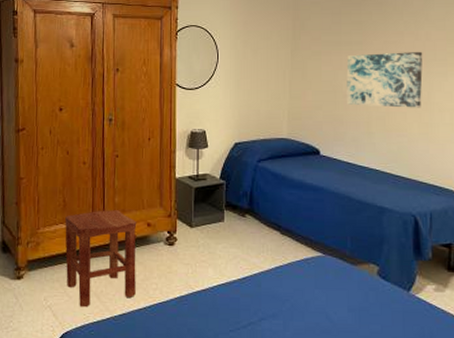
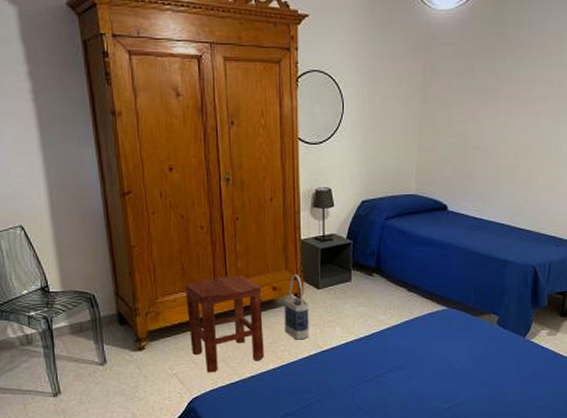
bag: none [157,212,182,279] -> present [284,274,309,340]
wall art: present [346,51,423,108] -> none [475,99,554,160]

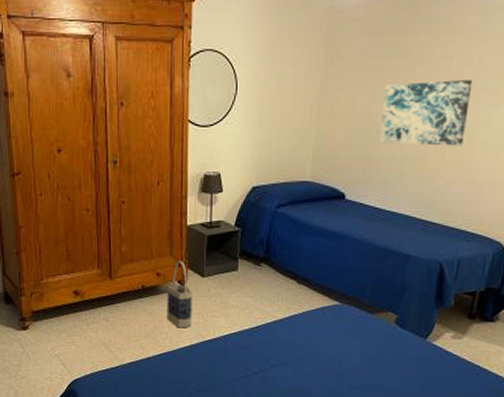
stool: present [185,275,264,373] -> none [69,259,146,357]
wall art: none [475,99,554,160] -> present [379,79,473,146]

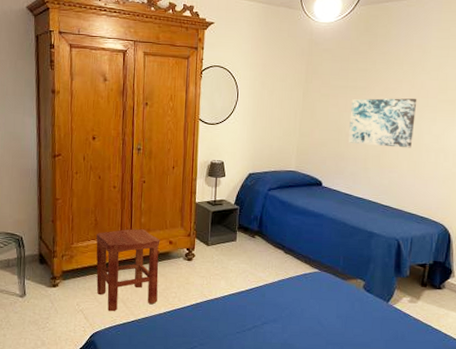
stool: none [69,259,146,357] -> present [96,229,160,312]
bag: present [166,261,193,328] -> none [176,231,199,289]

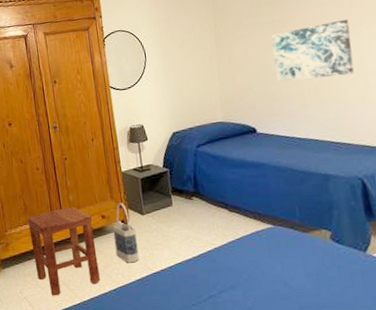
bag: none [176,231,199,289] -> present [112,203,140,263]

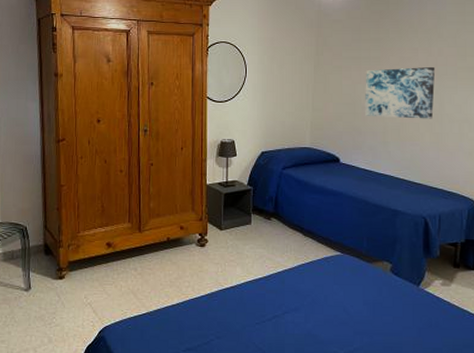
stool: present [28,207,100,296] -> none [103,214,171,304]
bag: present [112,203,140,263] -> none [189,216,212,277]

